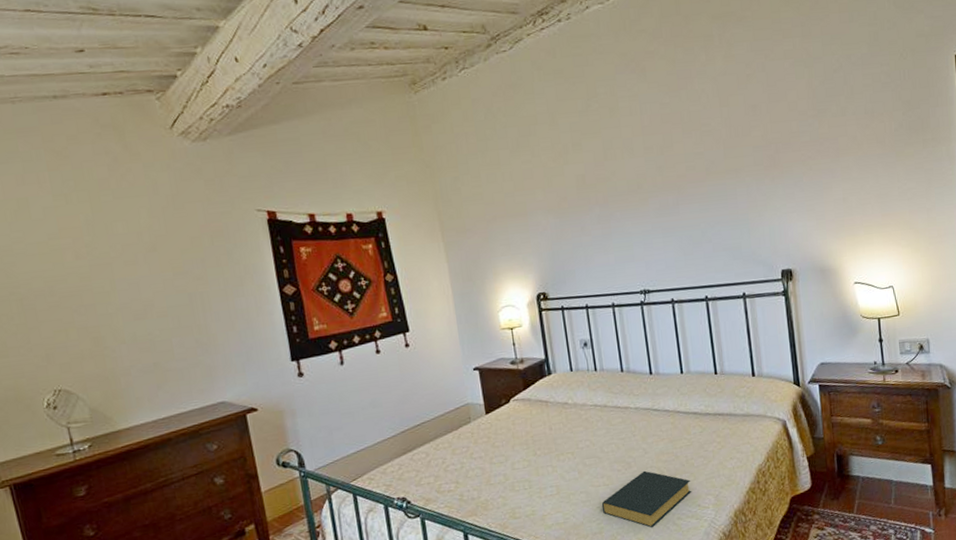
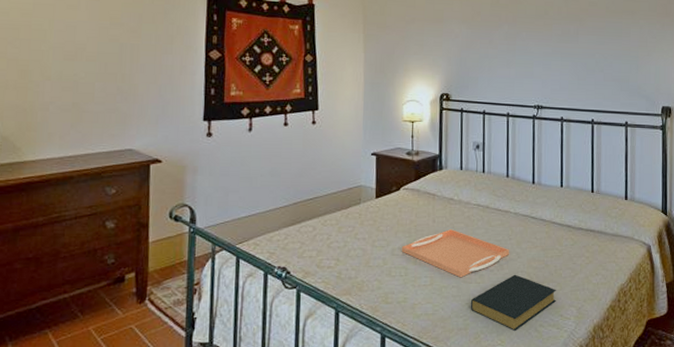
serving tray: none [521,434,636,483] -> present [401,229,510,278]

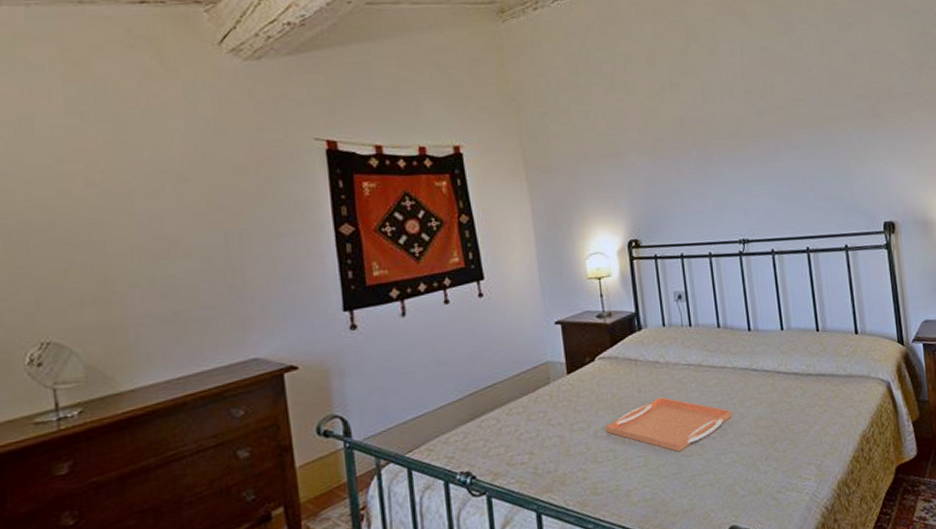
hardback book: present [470,274,557,332] -> none [694,437,793,504]

